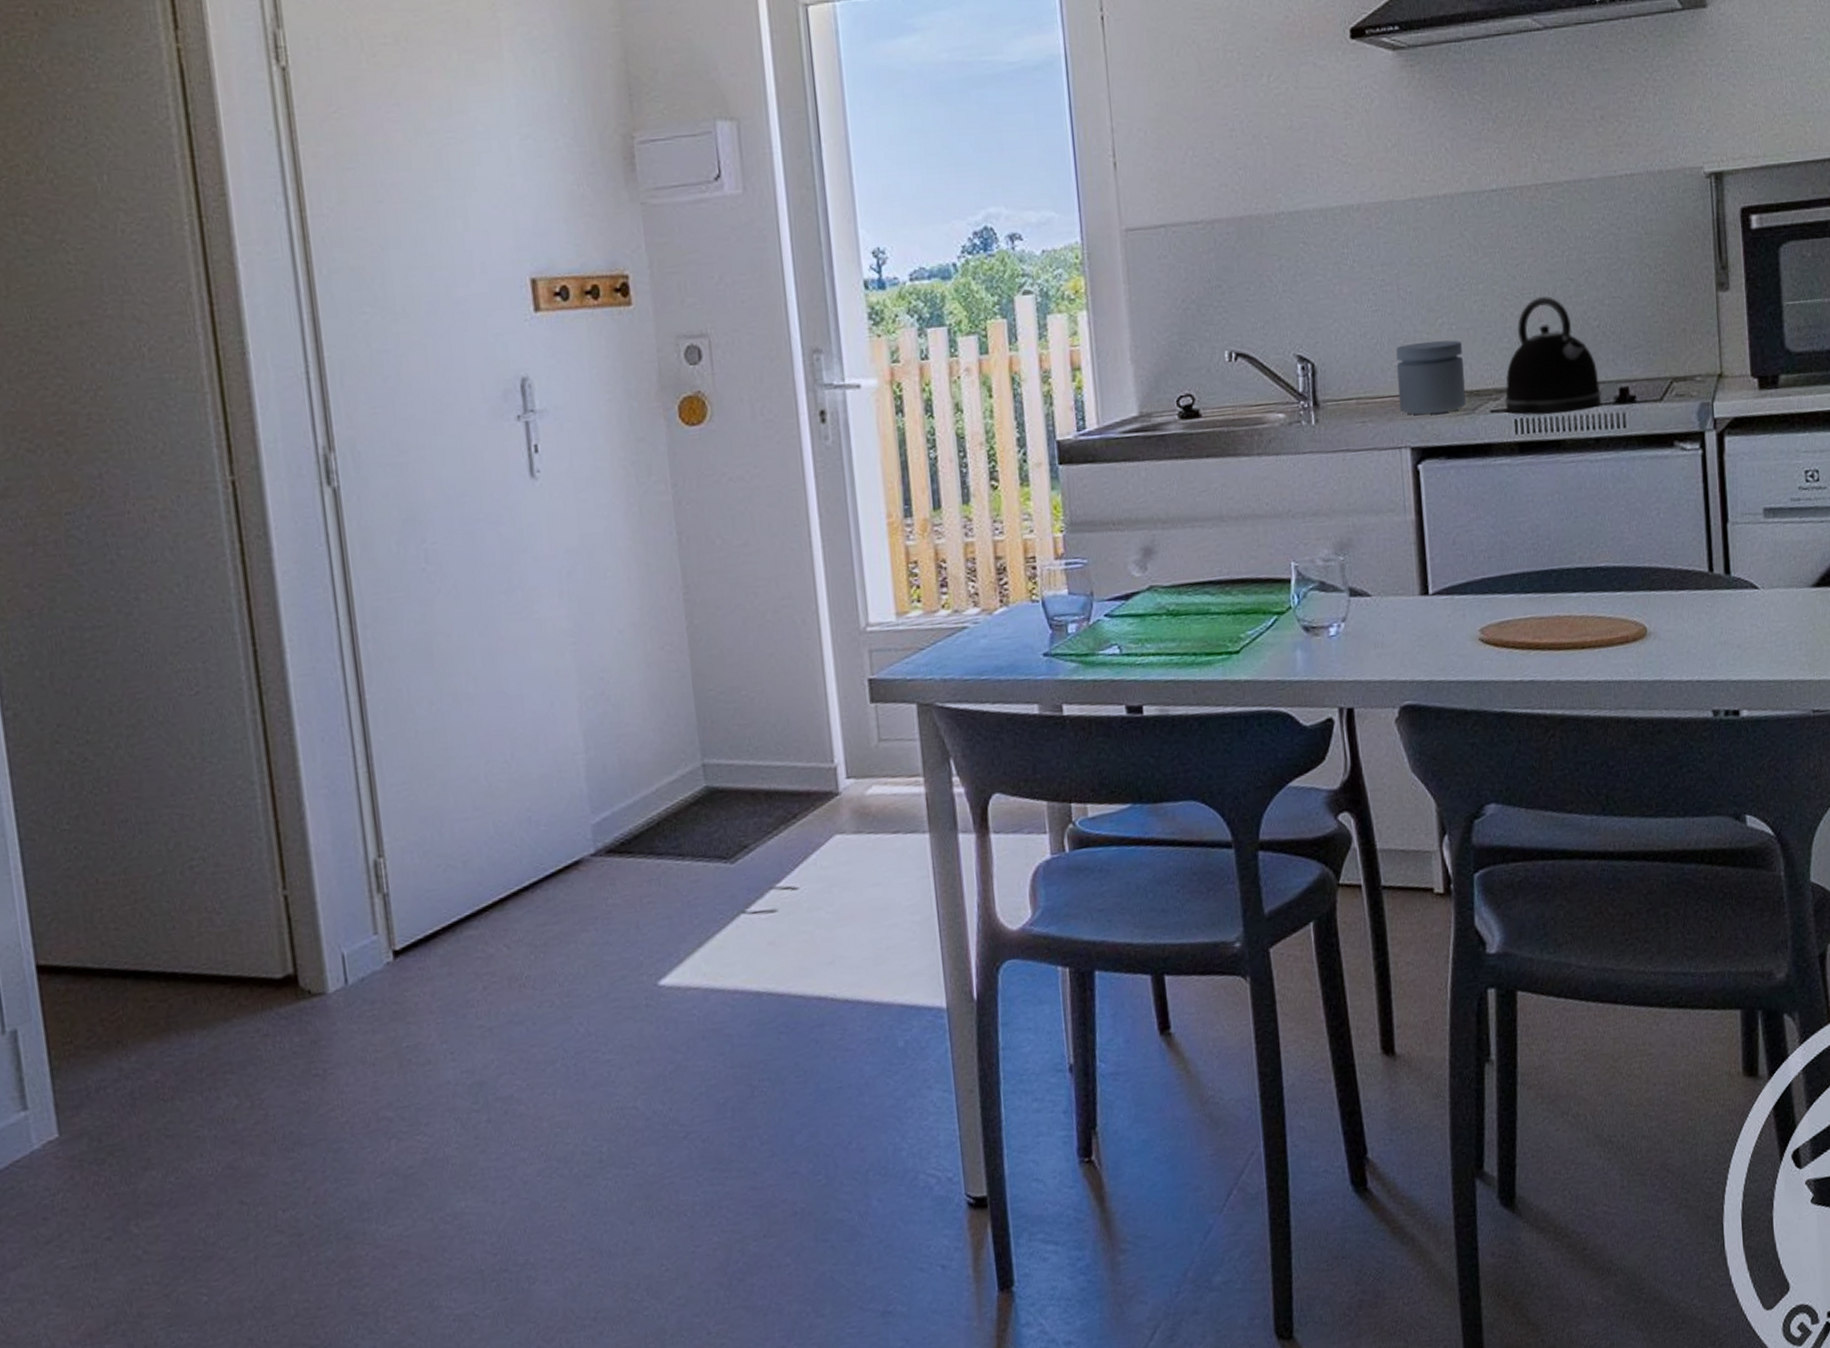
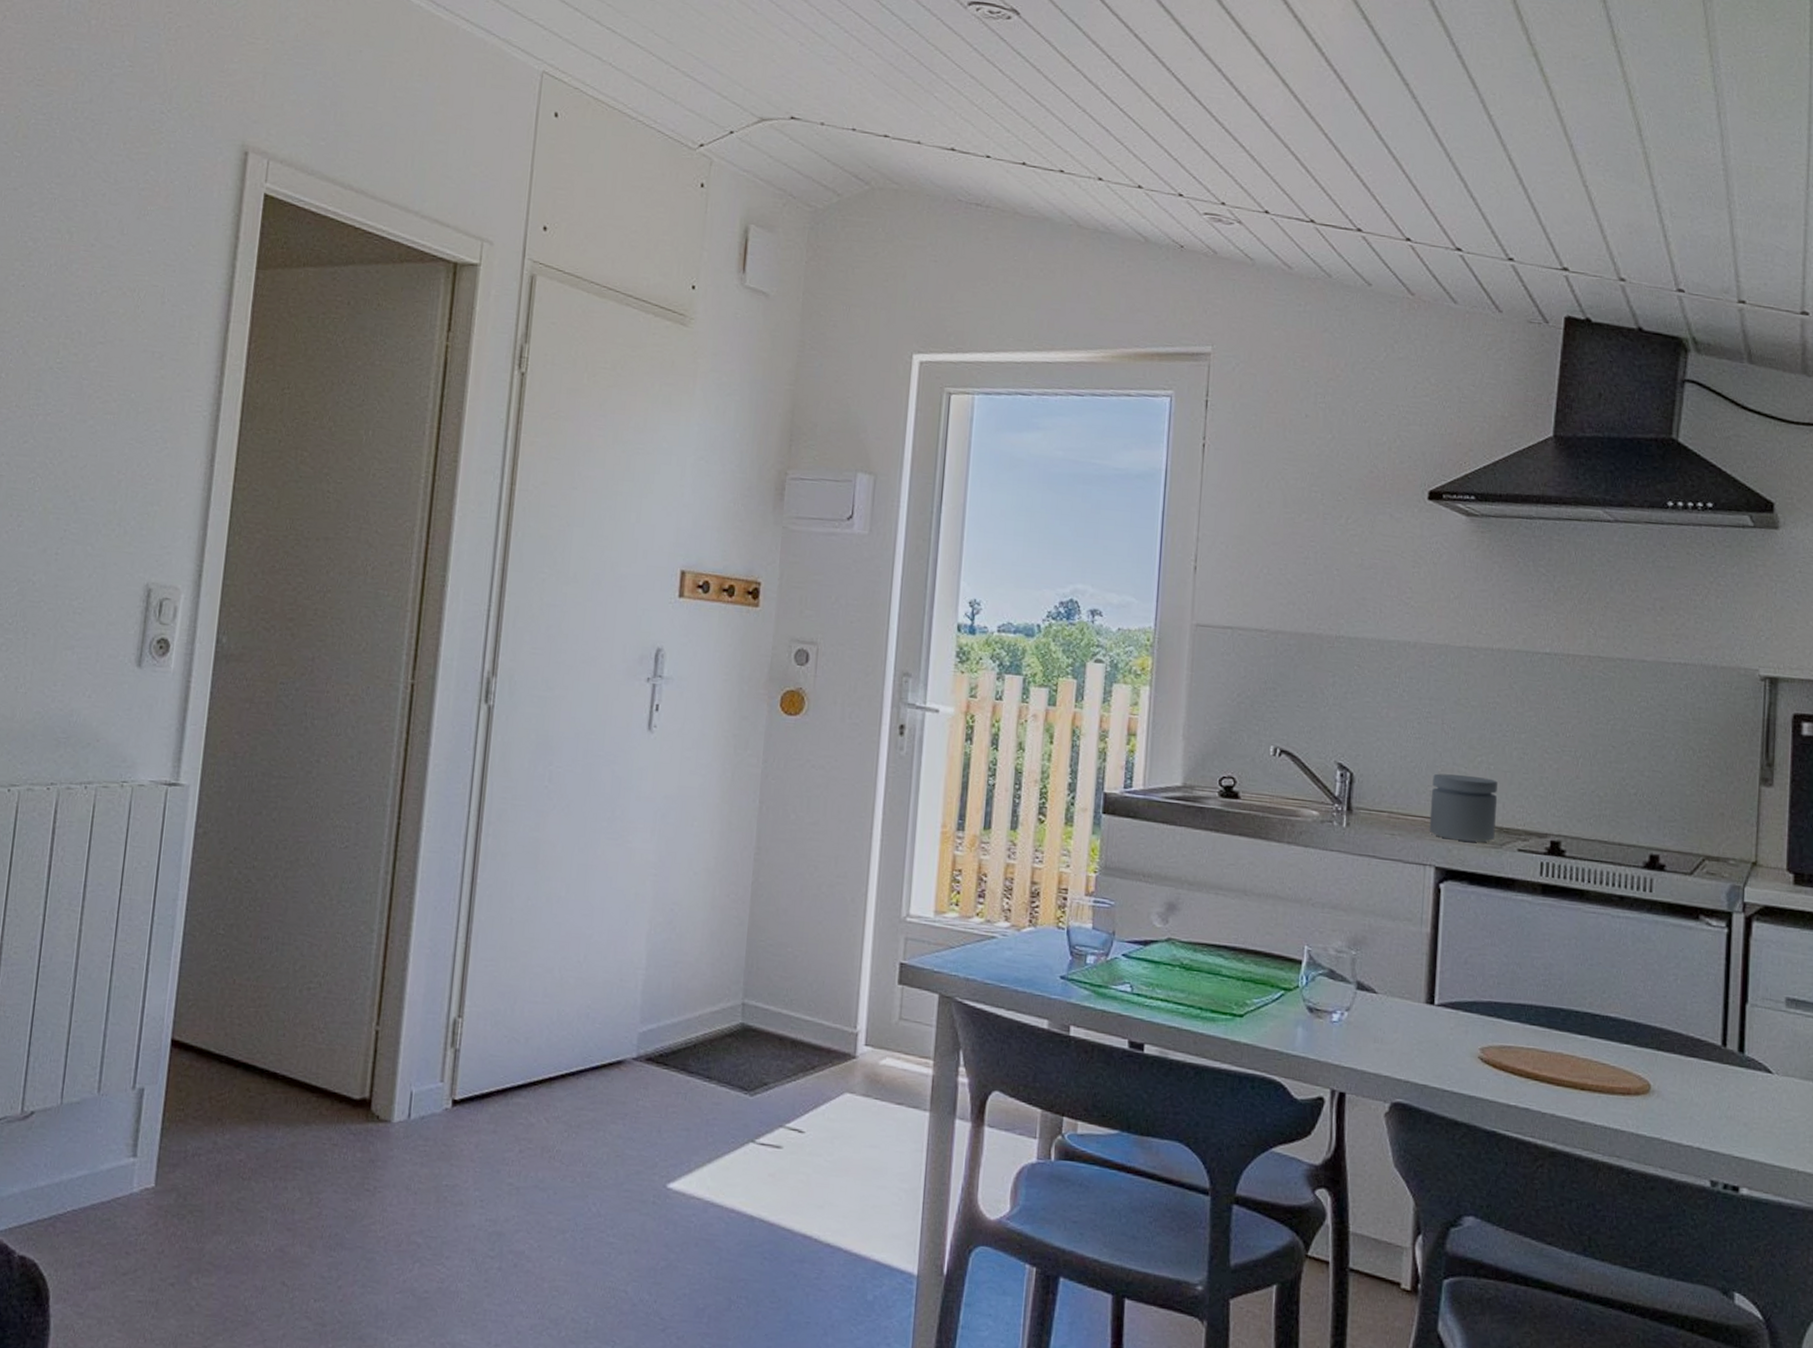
kettle: present [1504,296,1602,415] -> none [1533,756,1632,868]

